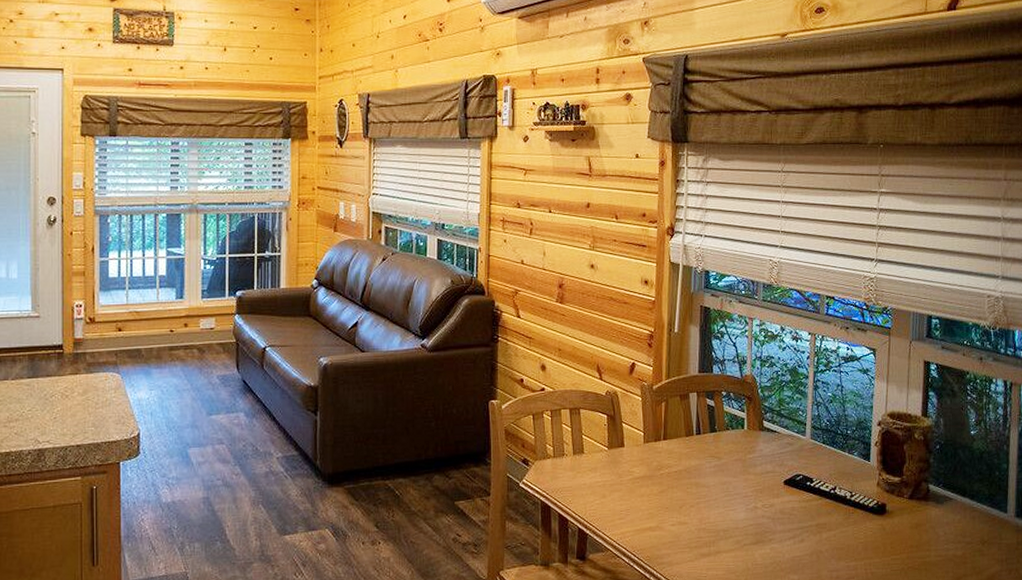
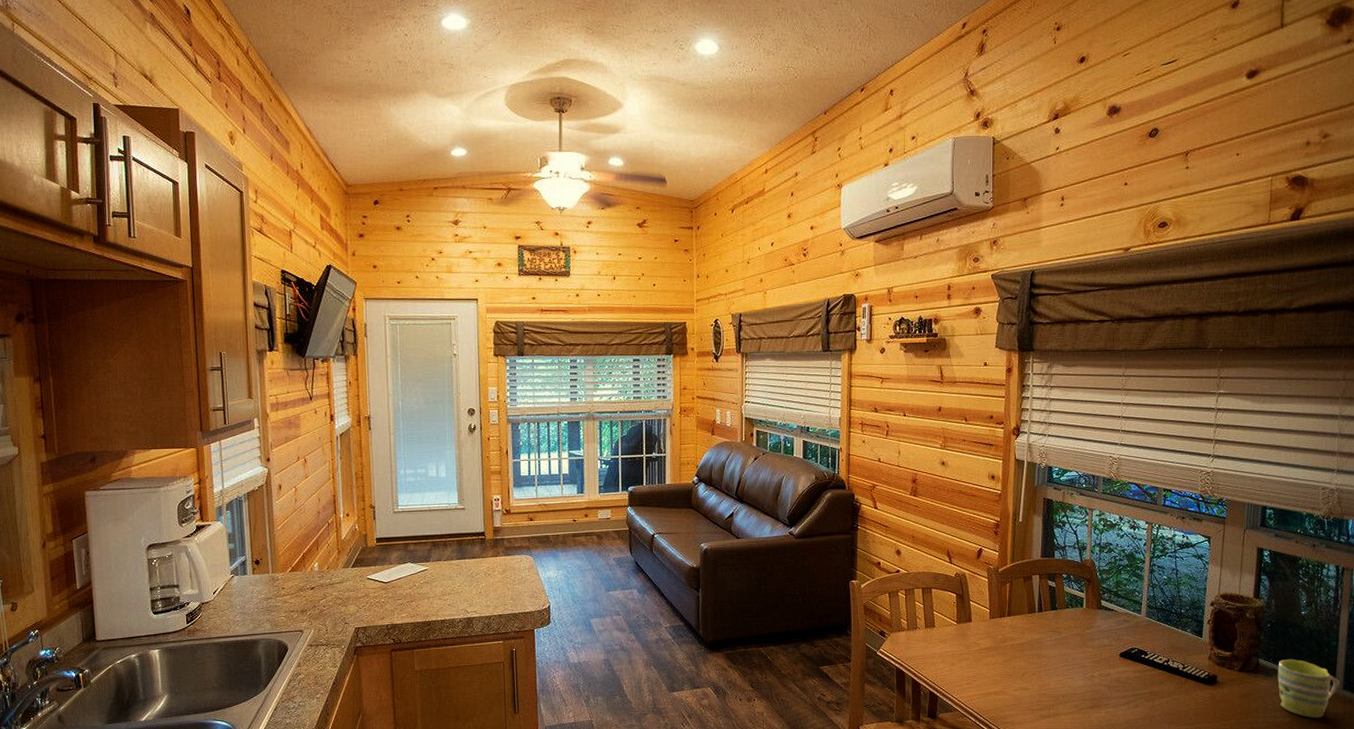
mug: none [948,484,1012,550] -> present [1277,659,1340,719]

